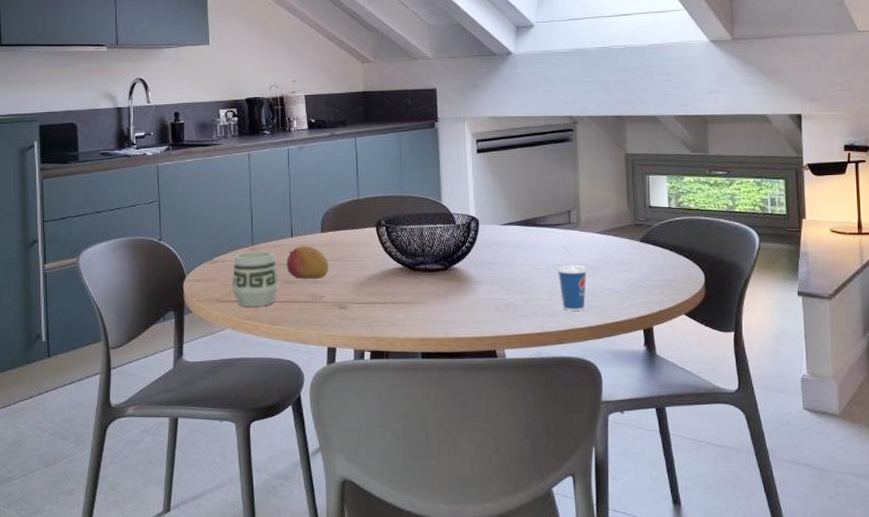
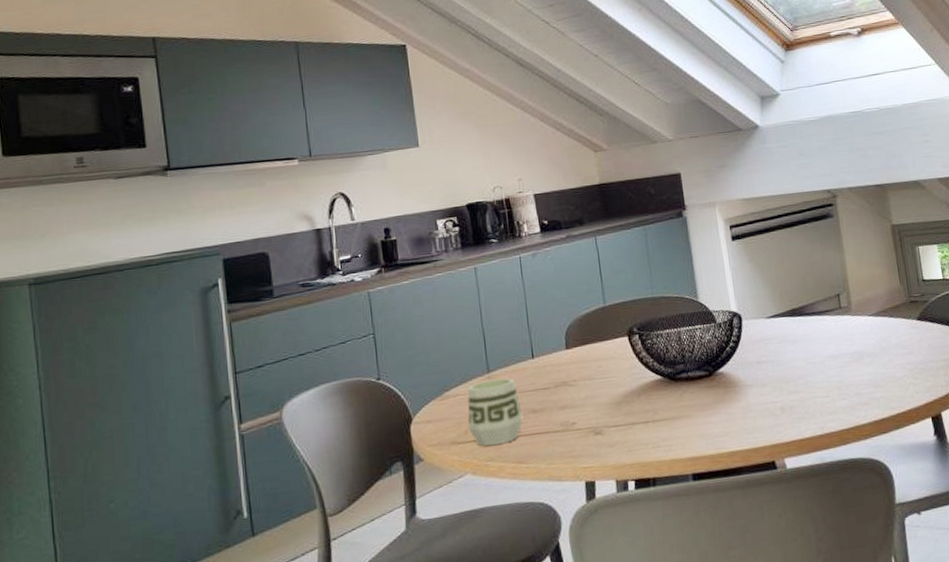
fruit: present [286,245,328,280] -> none [529,366,578,407]
cup: present [557,247,588,311] -> none [831,334,867,406]

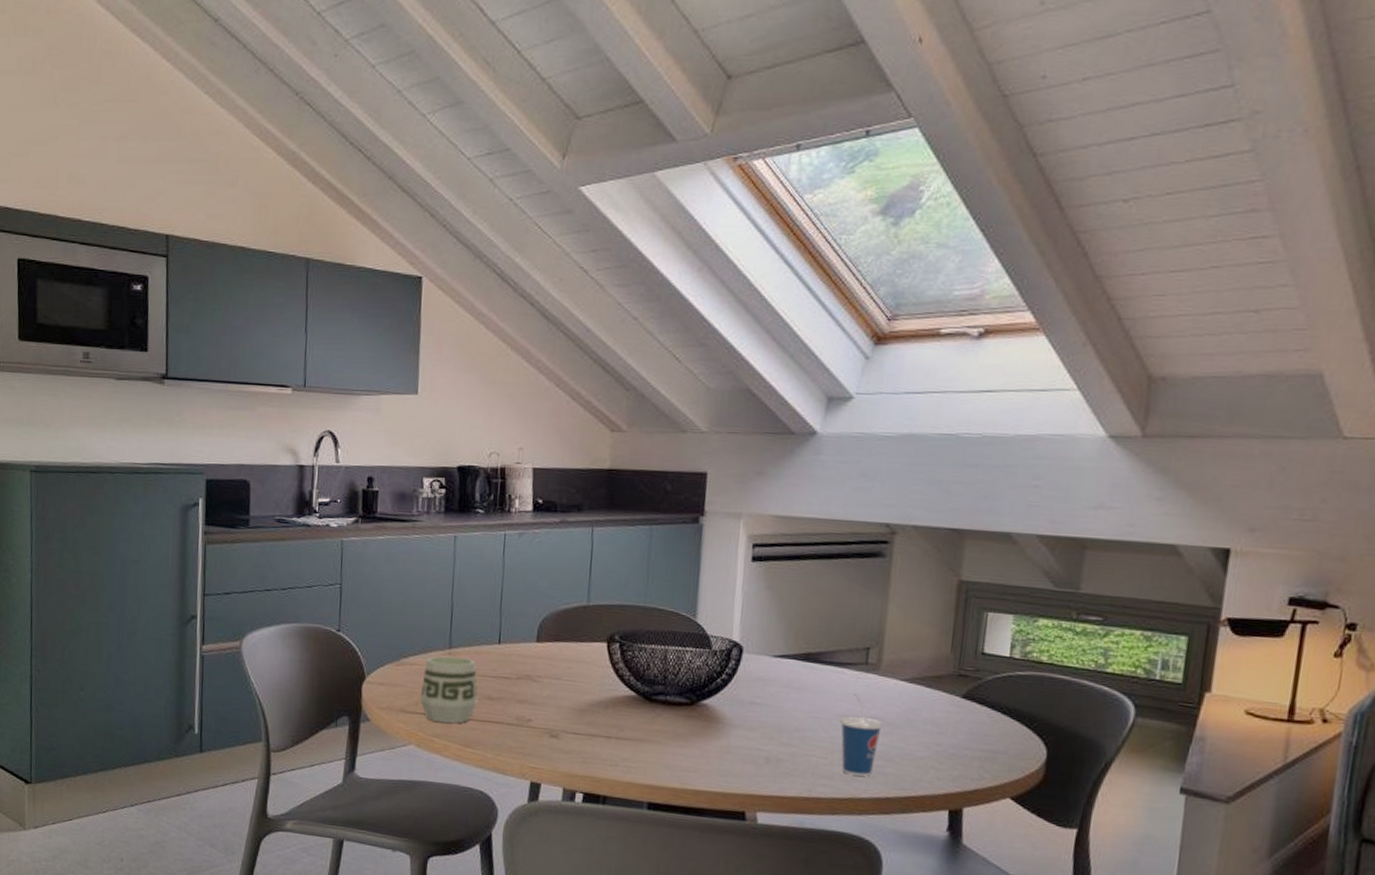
cup: none [831,334,867,406] -> present [840,693,884,777]

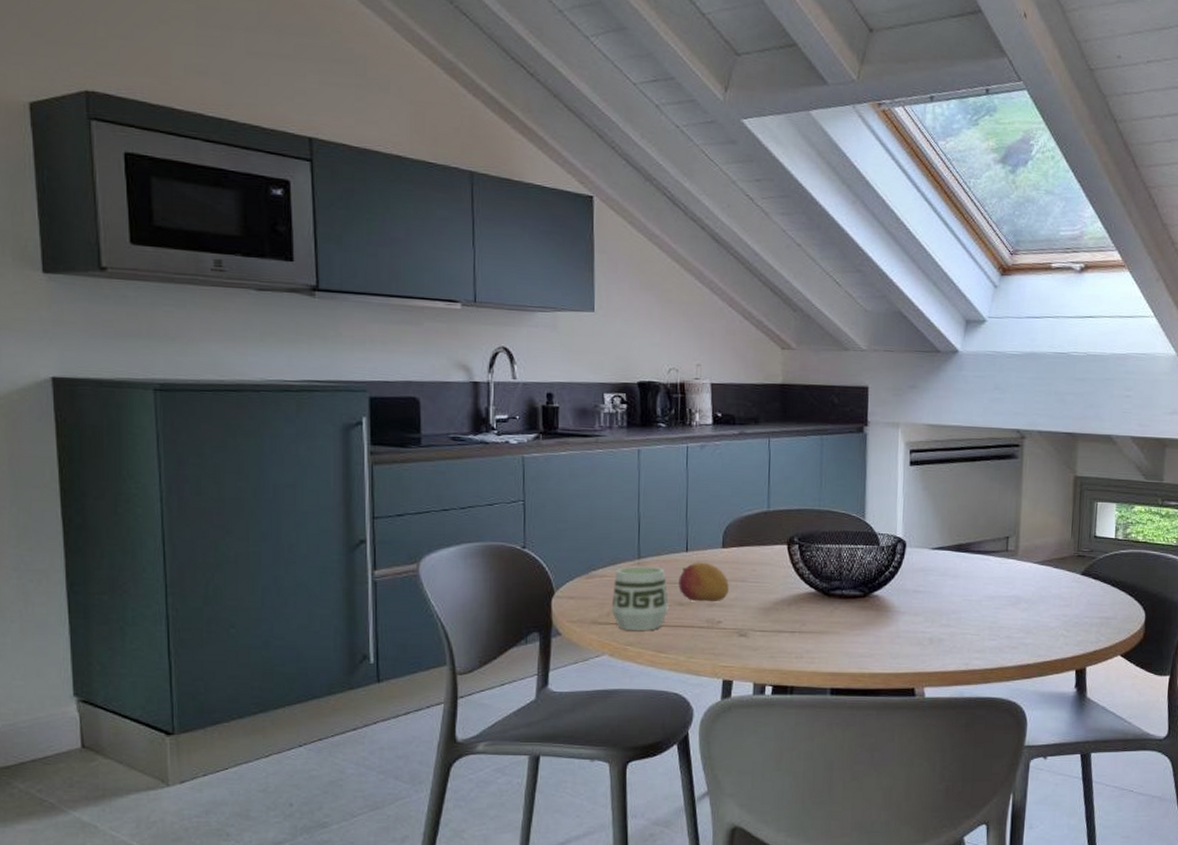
fruit: none [489,655,542,699] -> present [678,562,729,602]
cup: present [840,693,884,777] -> none [988,577,1023,648]

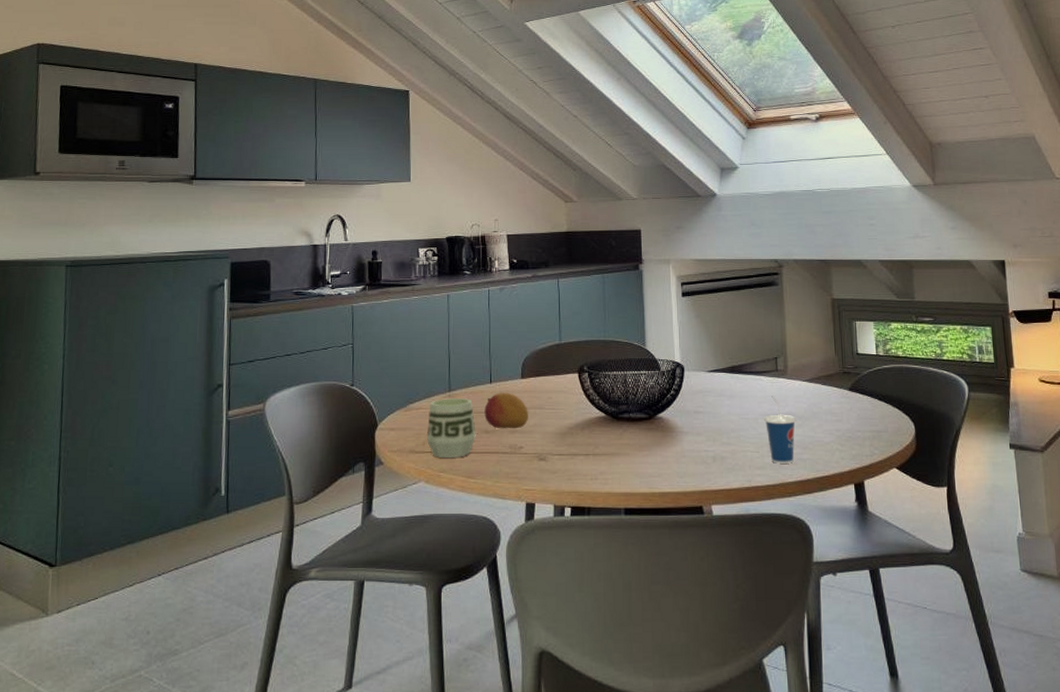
cup: none [988,577,1023,648] -> present [764,395,797,463]

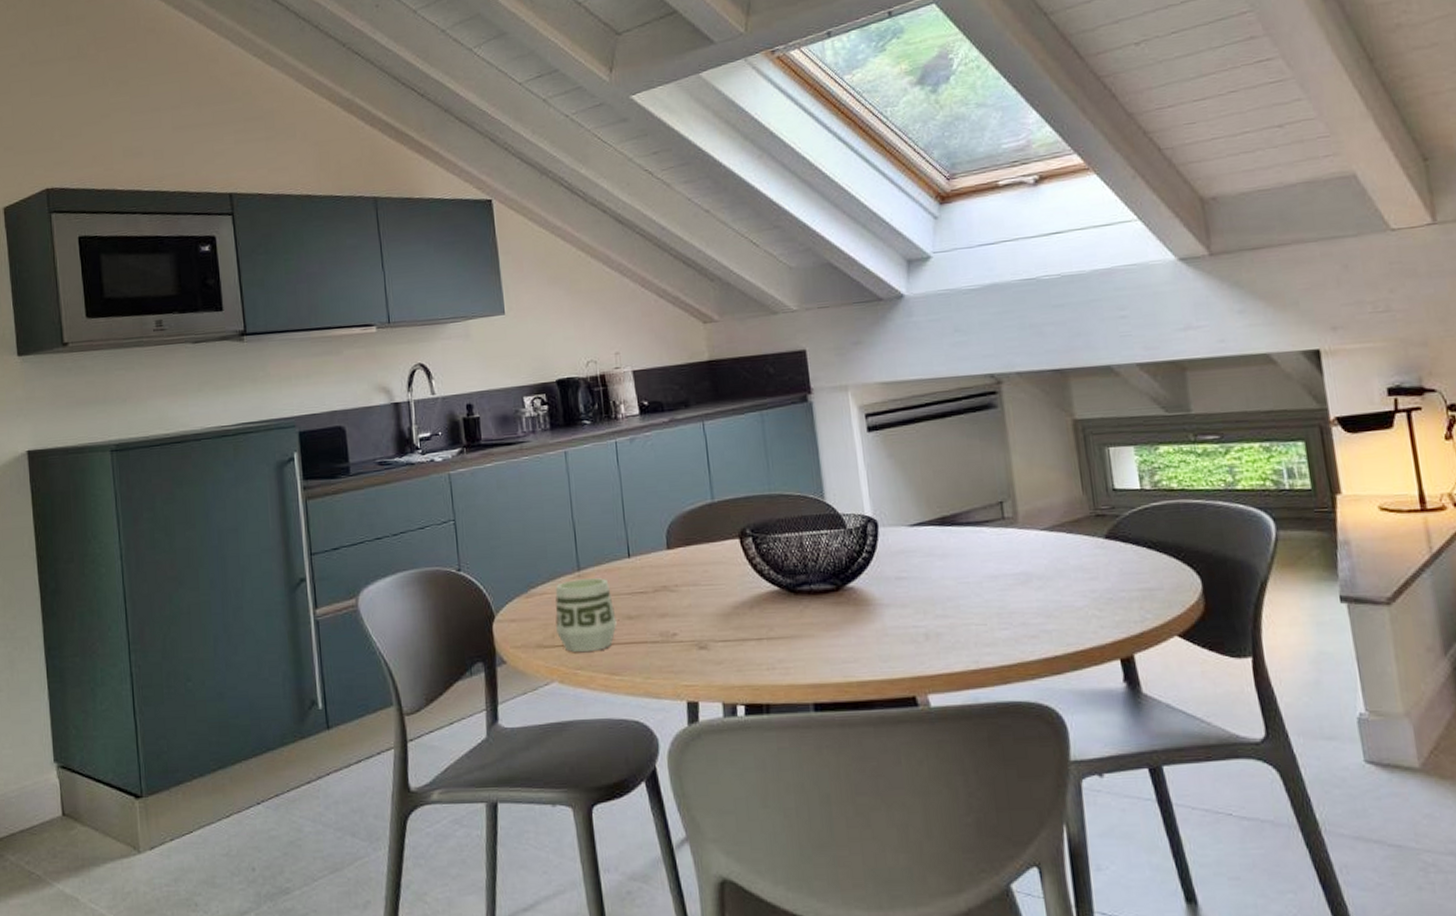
fruit: present [484,392,528,429] -> none [624,567,681,614]
cup: present [764,395,797,463] -> none [990,551,1035,638]

